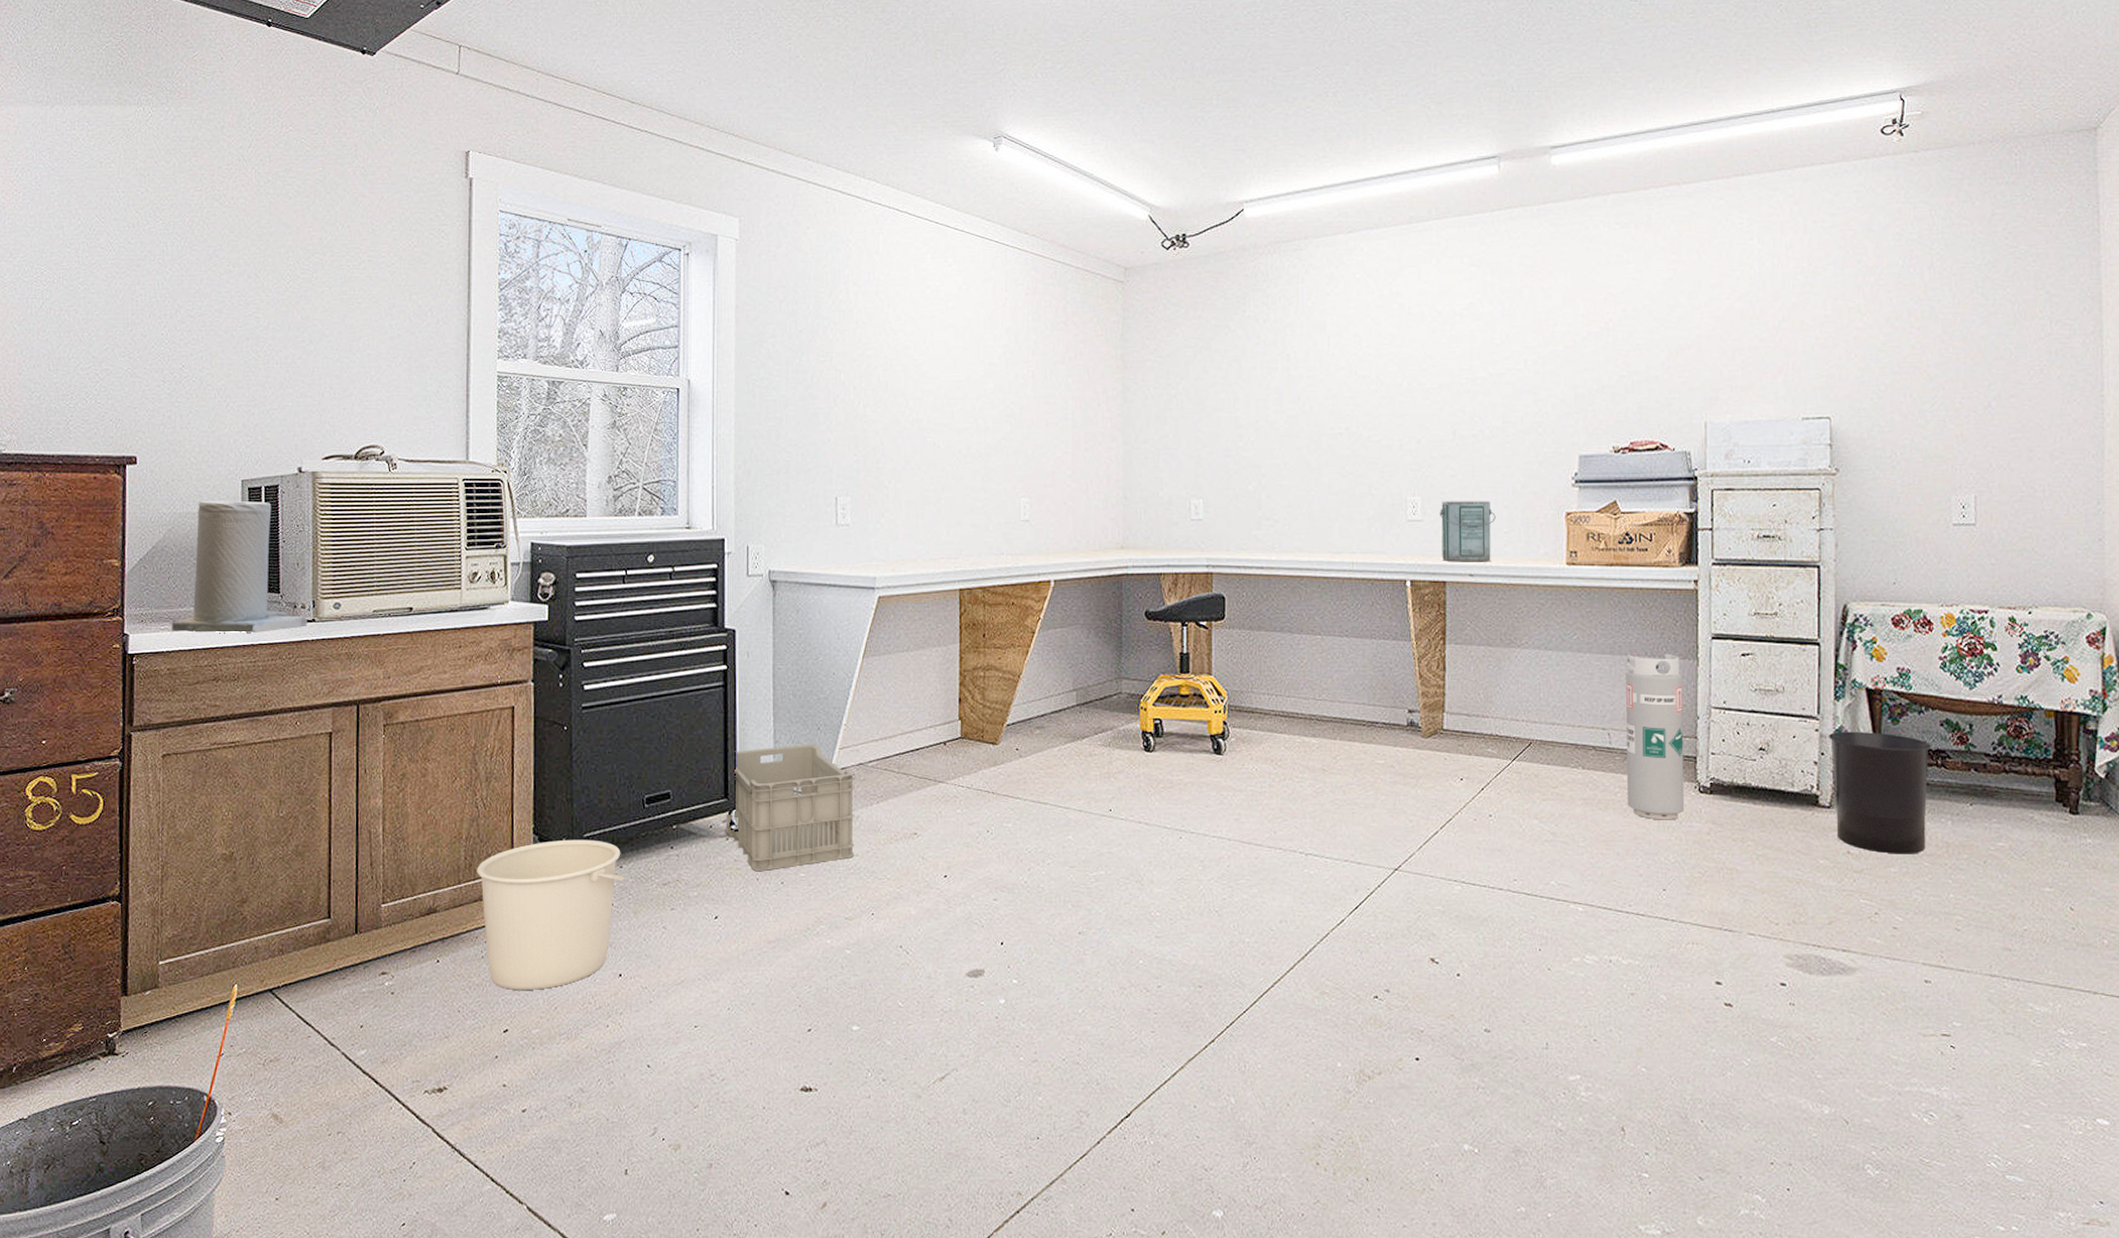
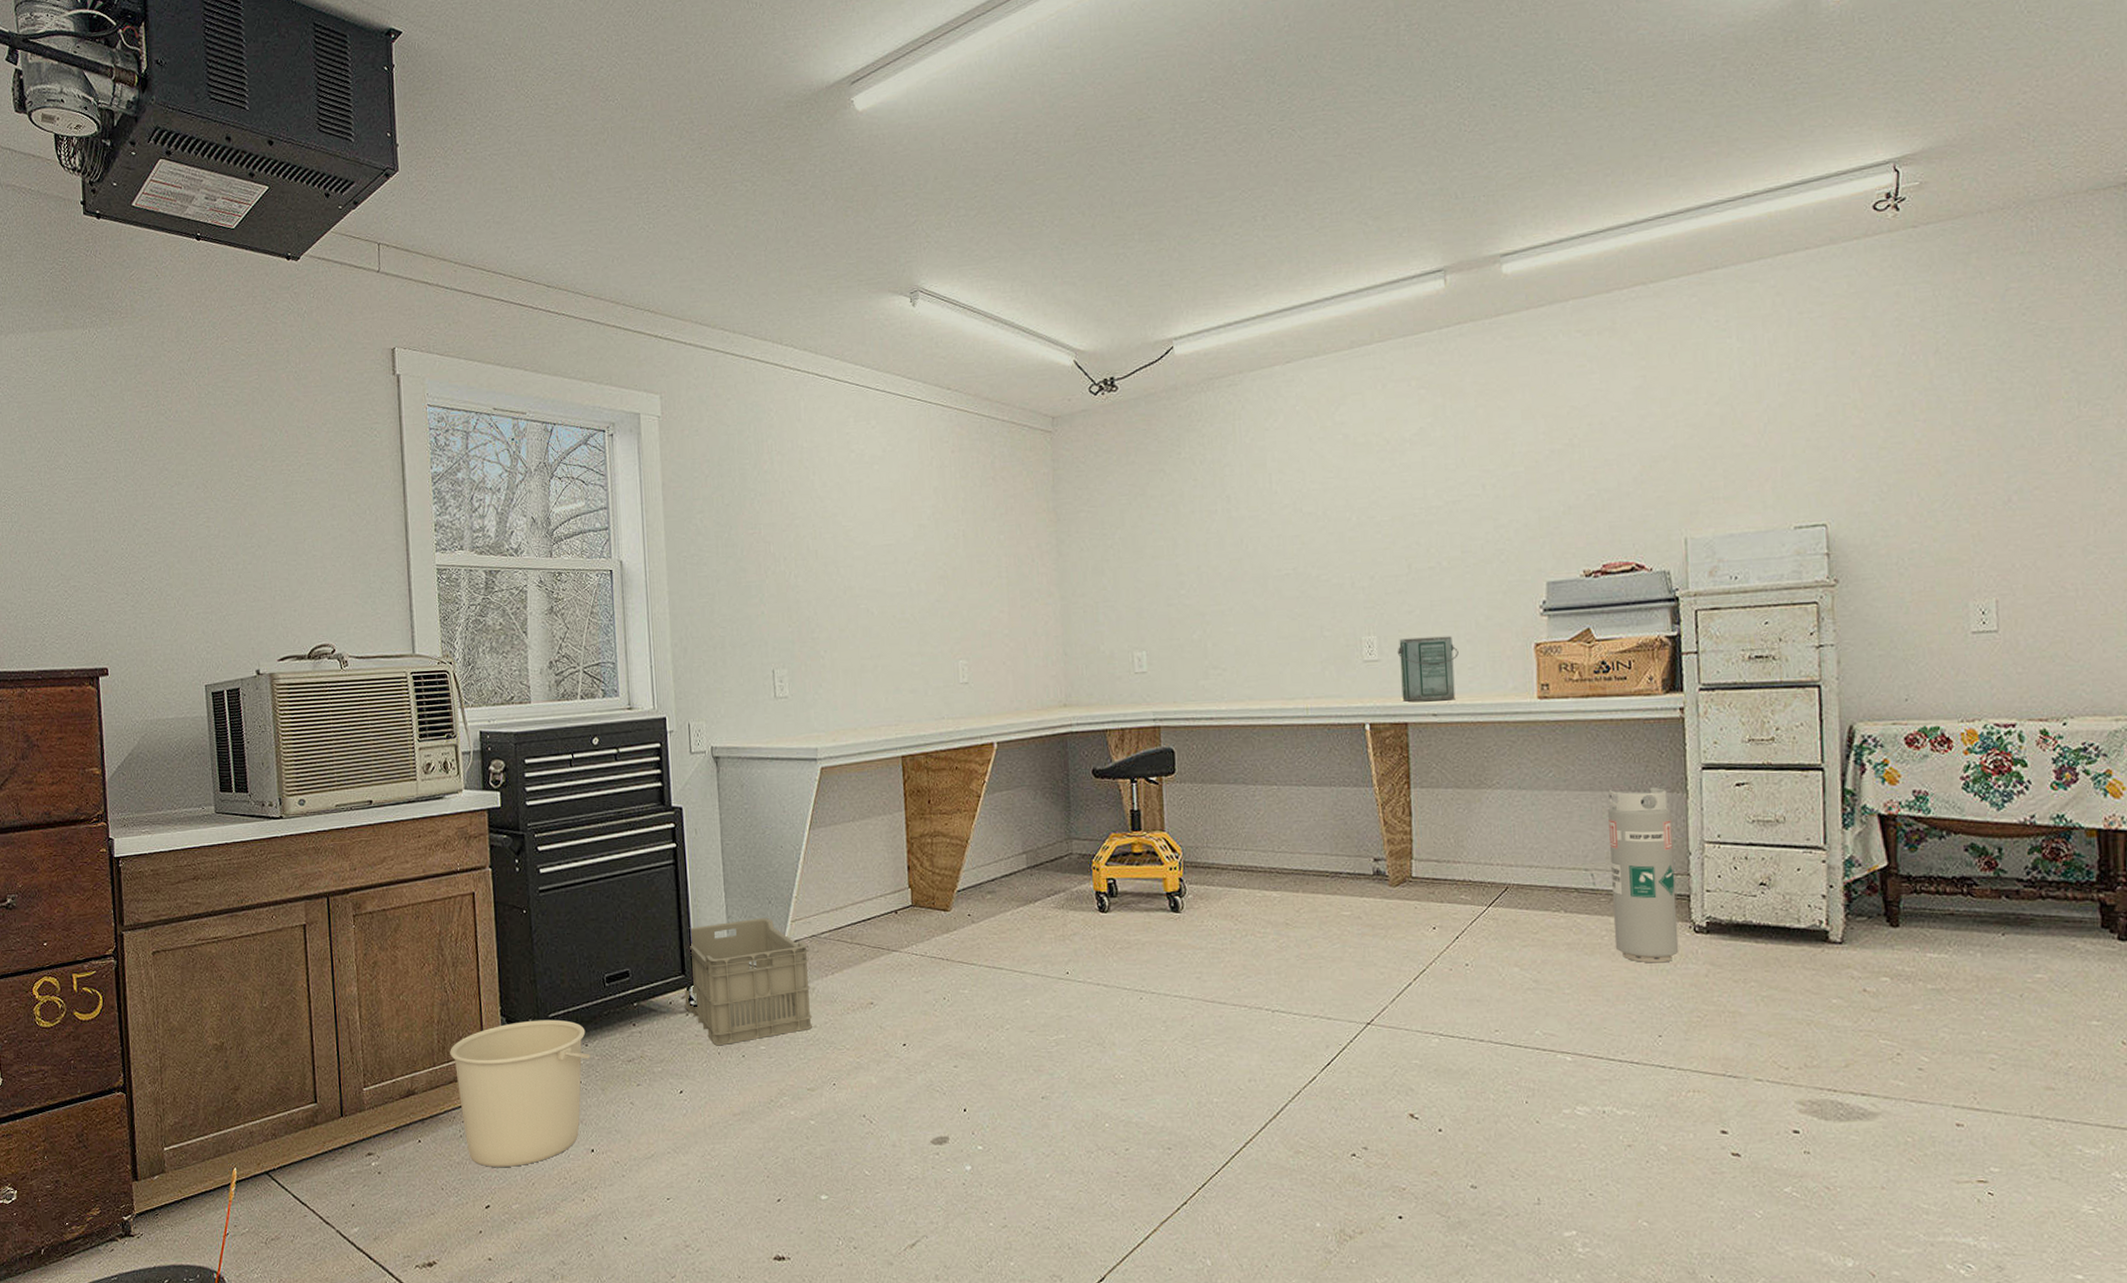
paper towel: present [172,500,308,633] -> none [152,704,276,834]
waste bin: present [1828,731,1932,854] -> none [1836,860,1956,991]

